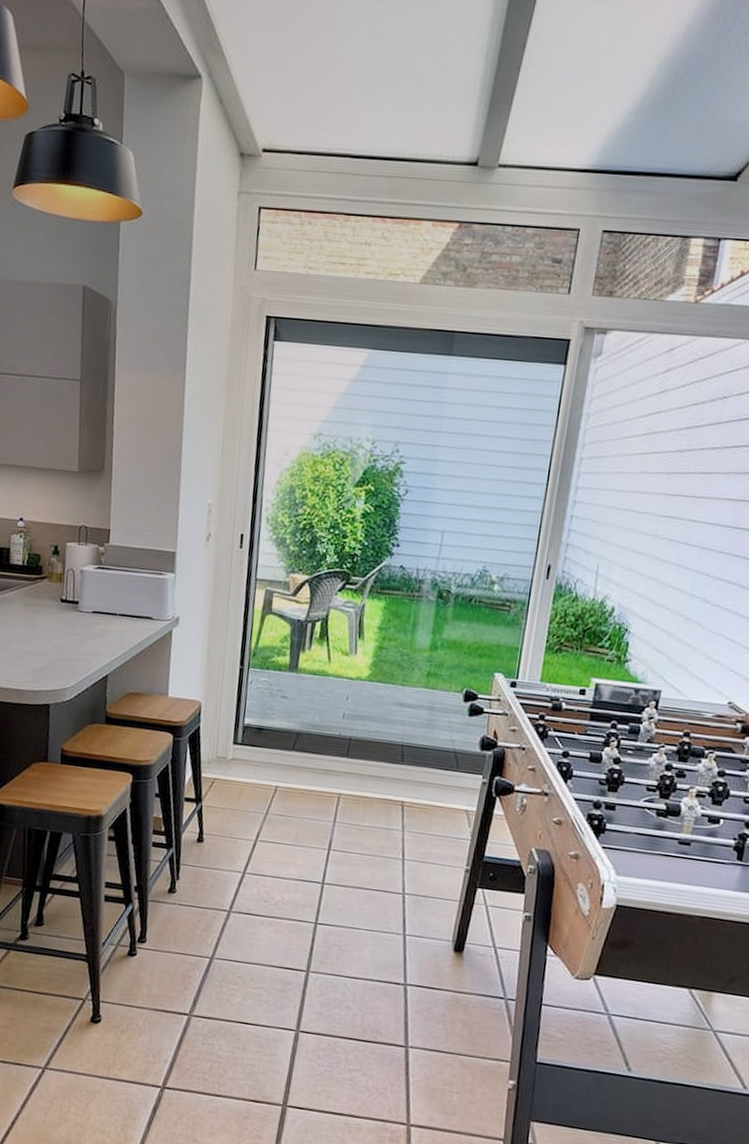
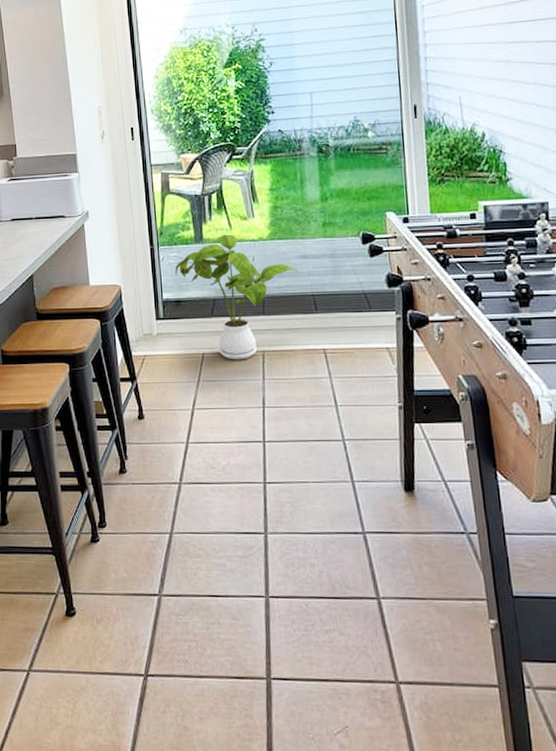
house plant: none [262,667,392,799] -> present [175,234,299,360]

